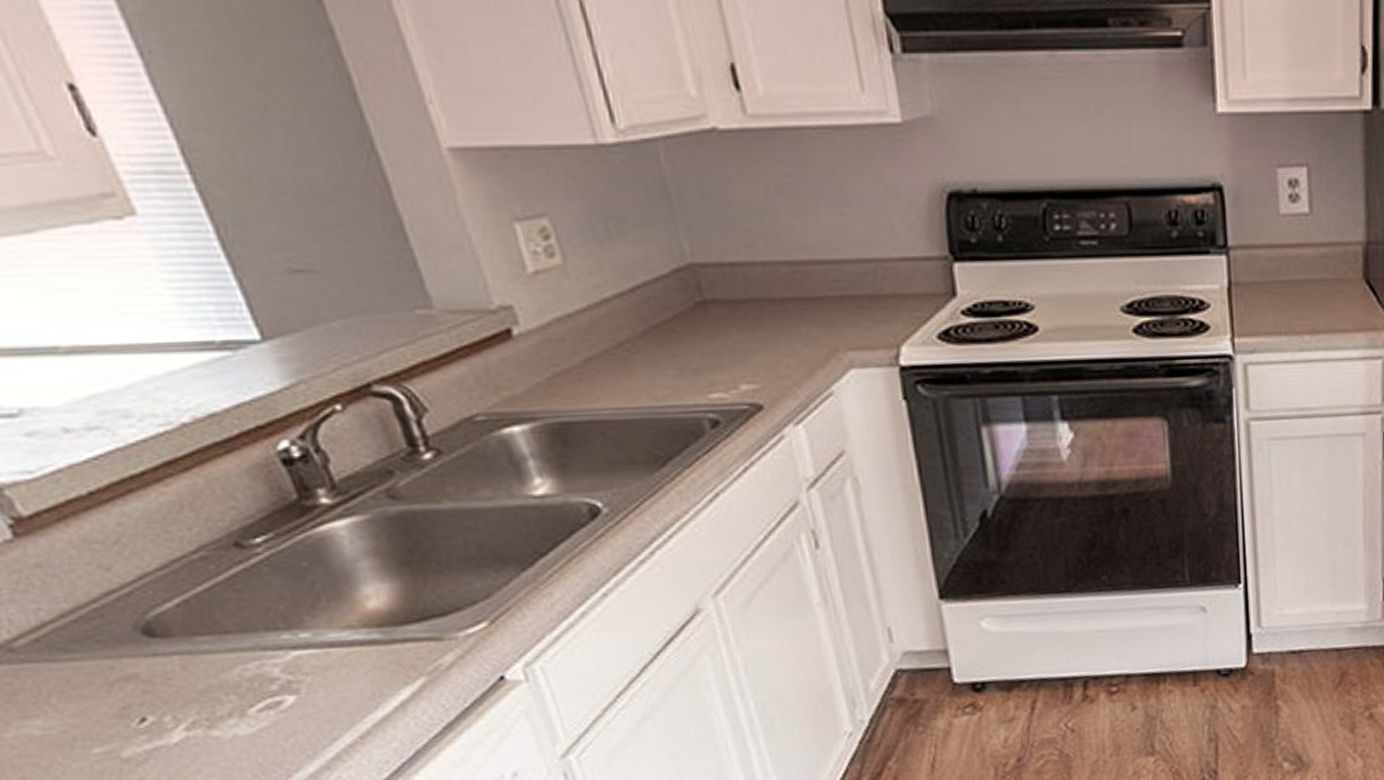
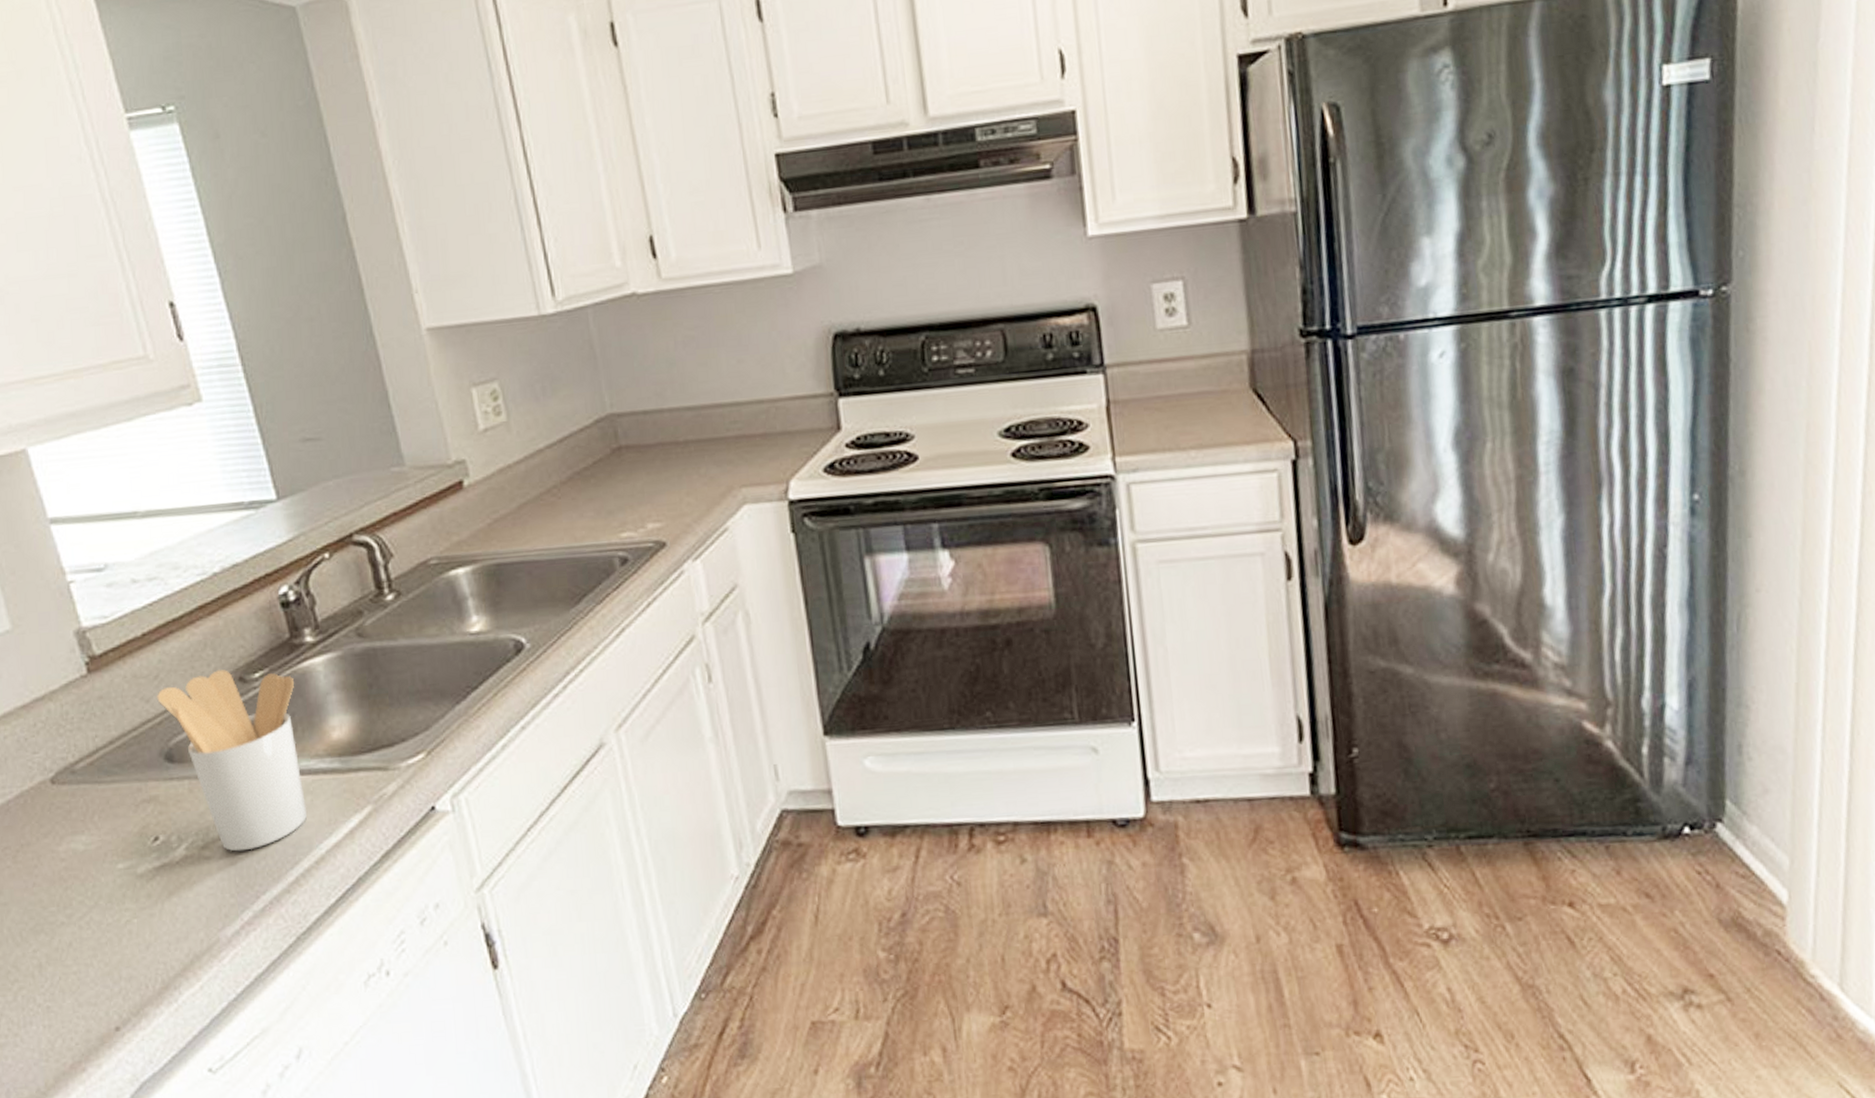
utensil holder: none [120,534,344,731] -> present [157,669,308,852]

